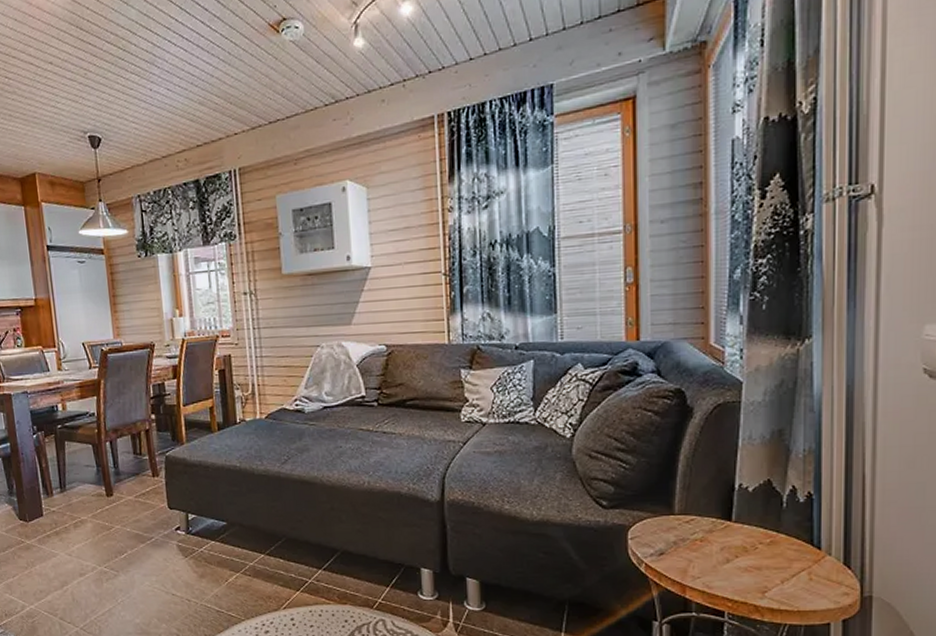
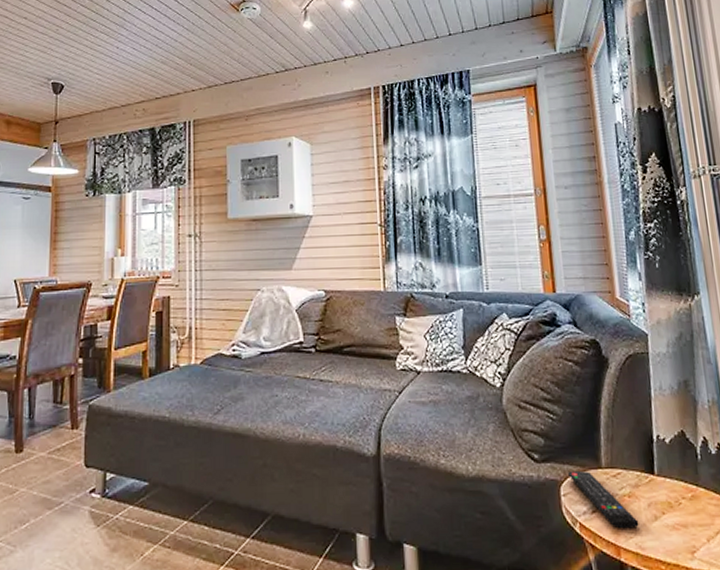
remote control: none [638,516,709,570] -> present [568,470,639,529]

